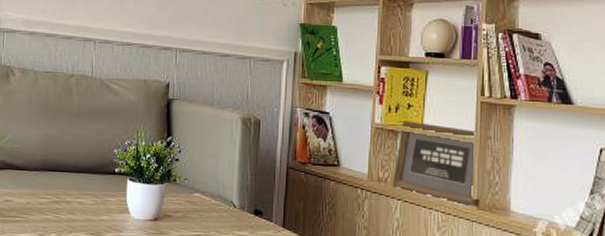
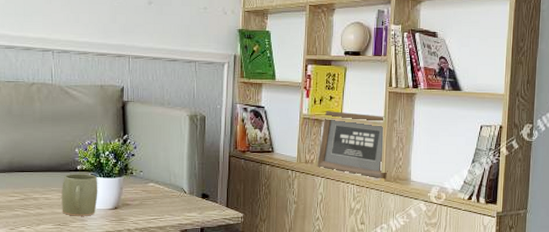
mug: none [96,177,137,227] -> present [62,174,98,216]

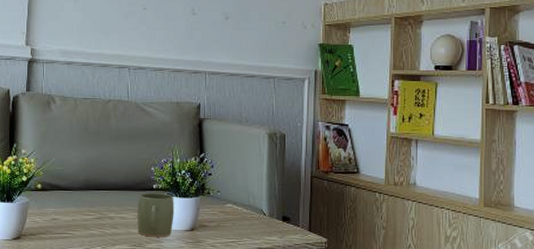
picture frame: present [317,111,388,179] -> none [407,129,488,205]

